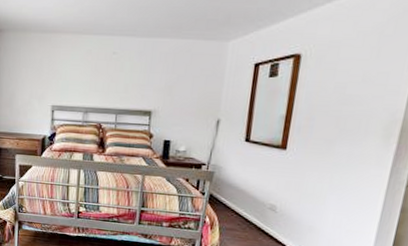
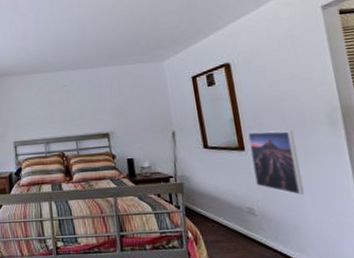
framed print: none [287,131,342,201] -> present [248,130,304,195]

